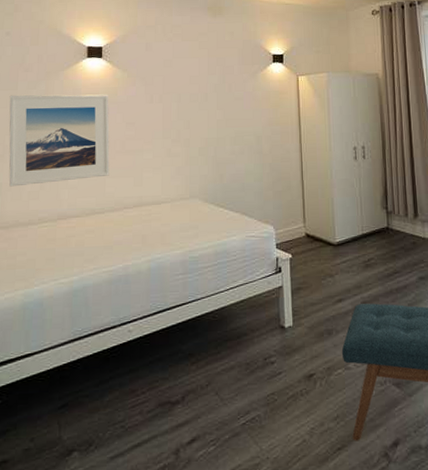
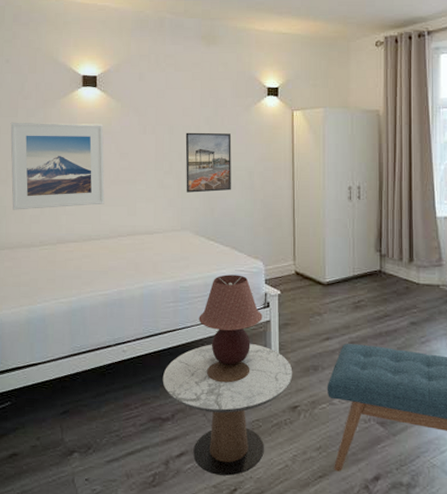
side table: none [171,311,307,460] -> present [162,343,293,476]
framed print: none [193,99,240,160] -> present [185,132,232,193]
table lamp: none [209,241,275,337] -> present [199,274,262,365]

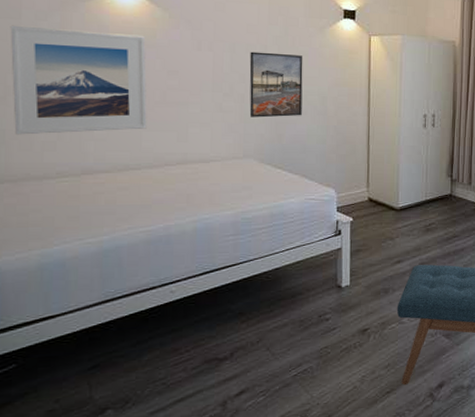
side table: present [162,343,293,476] -> none [219,272,364,408]
table lamp: present [199,274,262,365] -> none [263,203,333,296]

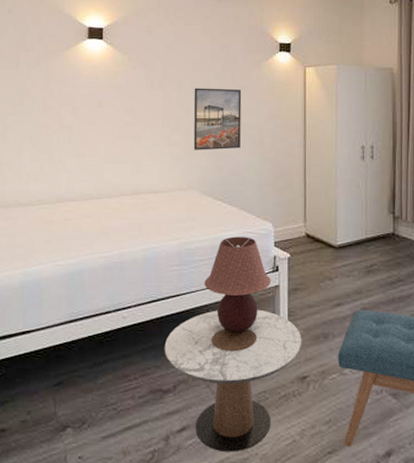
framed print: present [10,25,147,135] -> none [9,74,109,167]
side table: none [219,272,364,408] -> present [164,309,302,452]
table lamp: none [263,203,333,296] -> present [204,236,271,333]

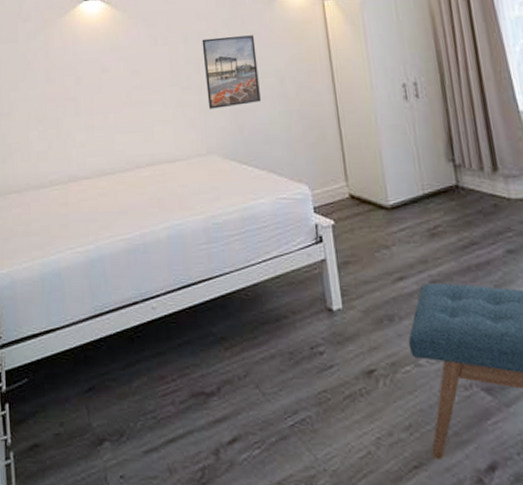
side table: present [164,309,302,452] -> none [201,289,363,468]
table lamp: present [204,236,271,333] -> none [238,204,316,319]

